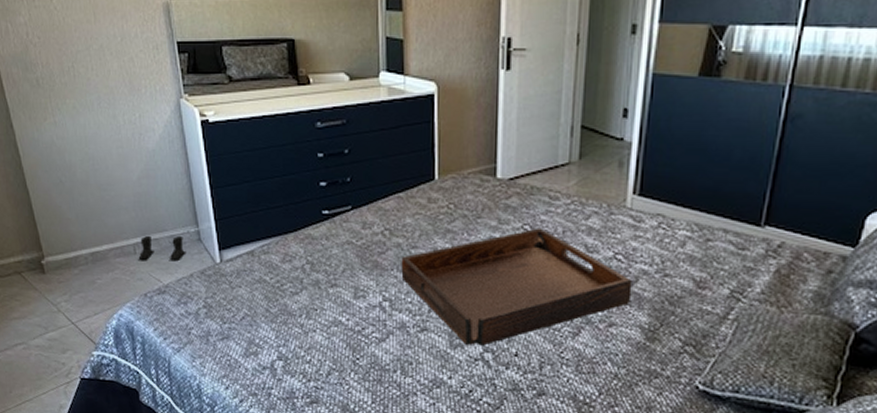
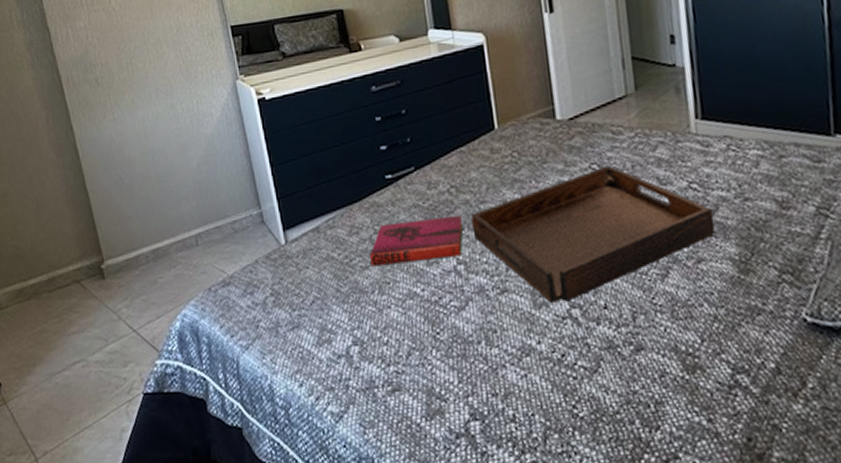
boots: present [138,235,186,262] -> none [201,221,250,253]
hardback book: none [301,256,393,294] -> present [370,215,464,267]

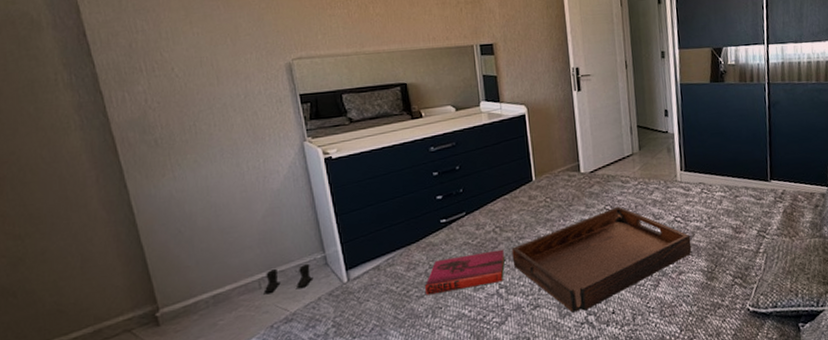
boots: none [201,221,250,253] -> present [264,264,314,295]

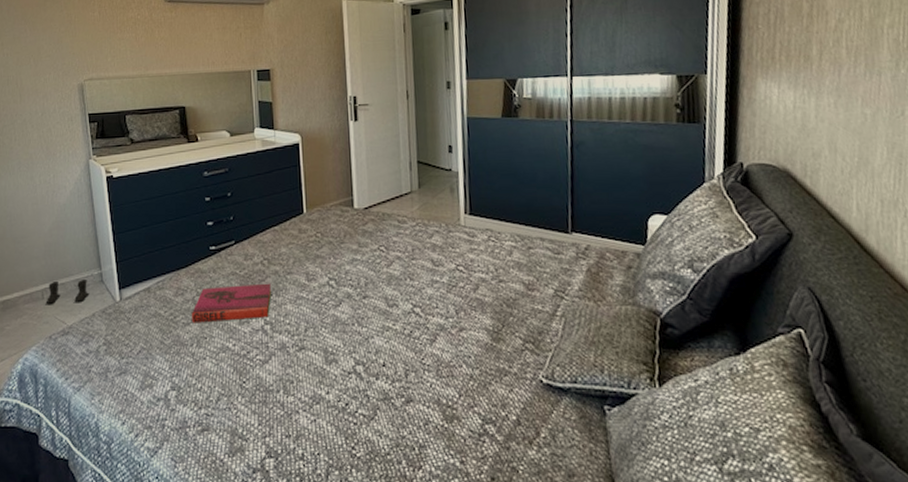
serving tray: present [511,206,692,313] -> none [279,248,475,359]

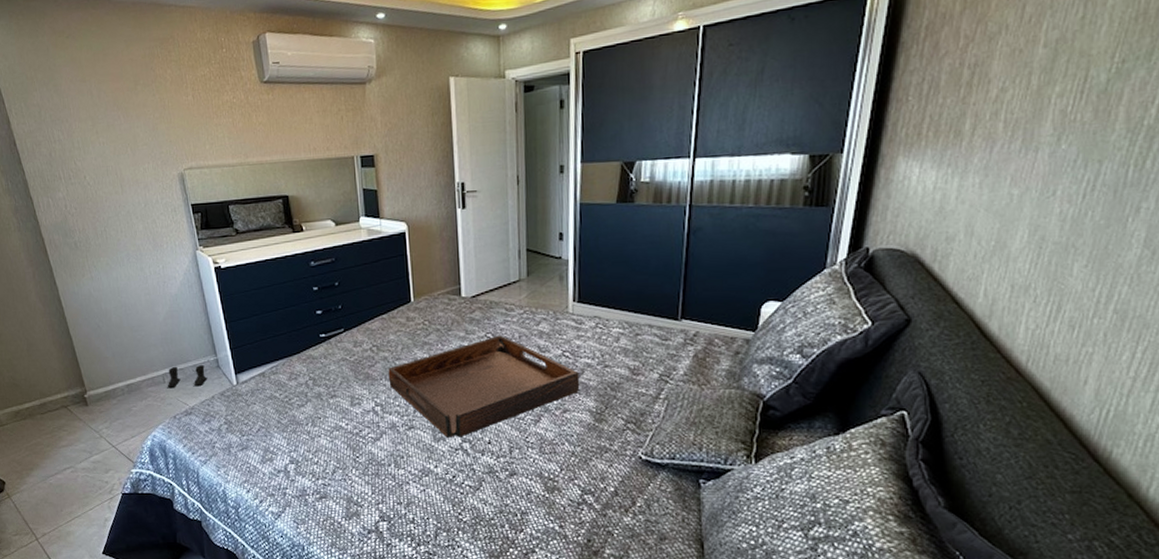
hardback book: present [192,283,272,323] -> none [306,368,382,405]
serving tray: none [279,248,475,359] -> present [388,335,580,438]

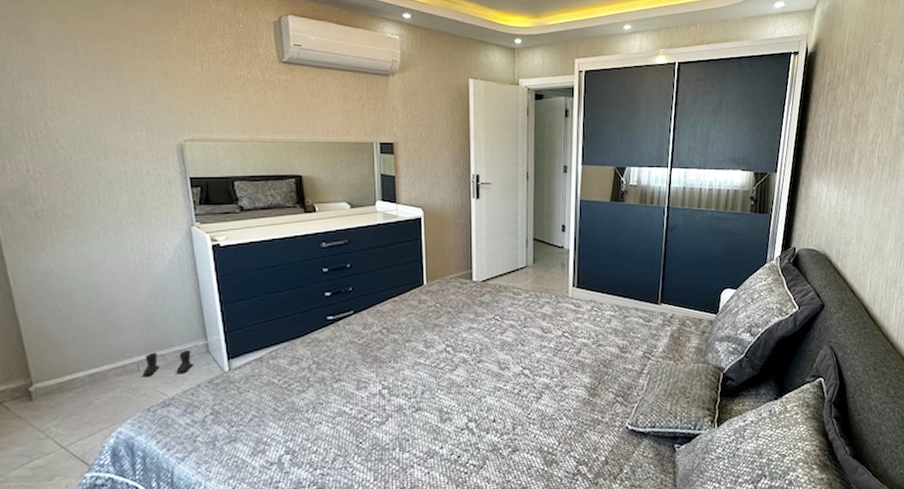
serving tray: present [388,335,580,438] -> none [397,317,577,418]

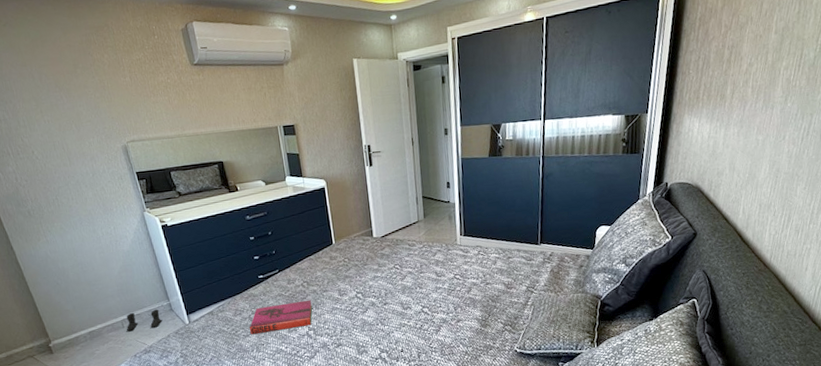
hardback book: none [308,350,391,391] -> present [250,300,313,335]

